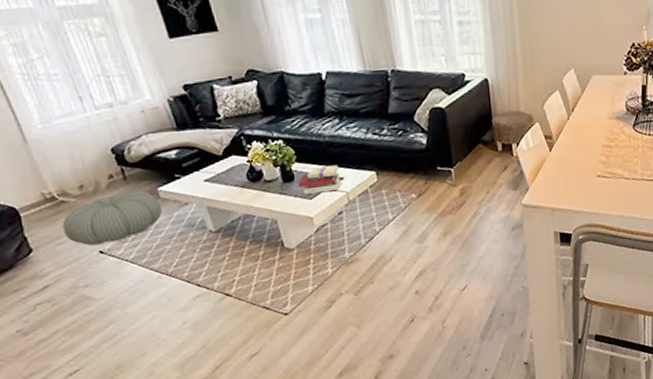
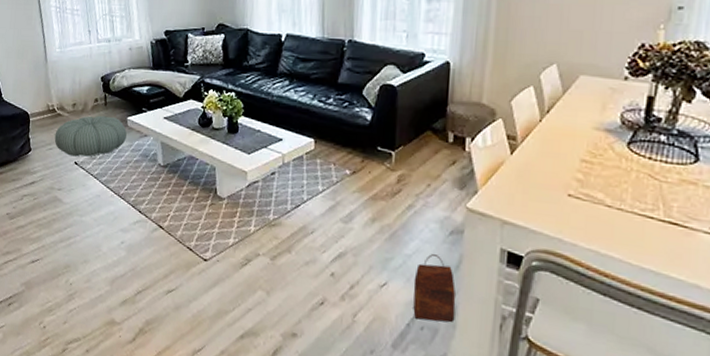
books: present [298,165,343,195] -> none [240,124,281,151]
handbag: none [489,250,528,309] -> present [413,254,456,323]

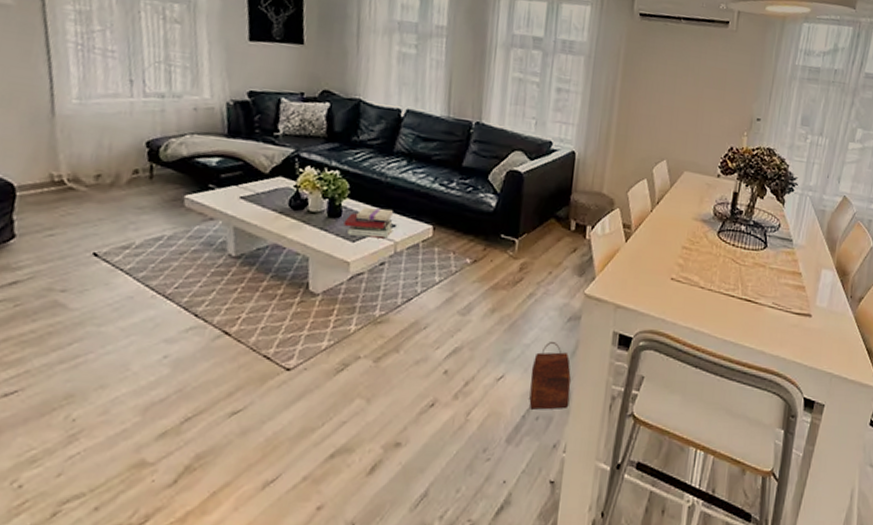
pouf: present [54,115,127,157] -> none [59,191,183,246]
books: none [240,124,281,151] -> present [343,207,394,239]

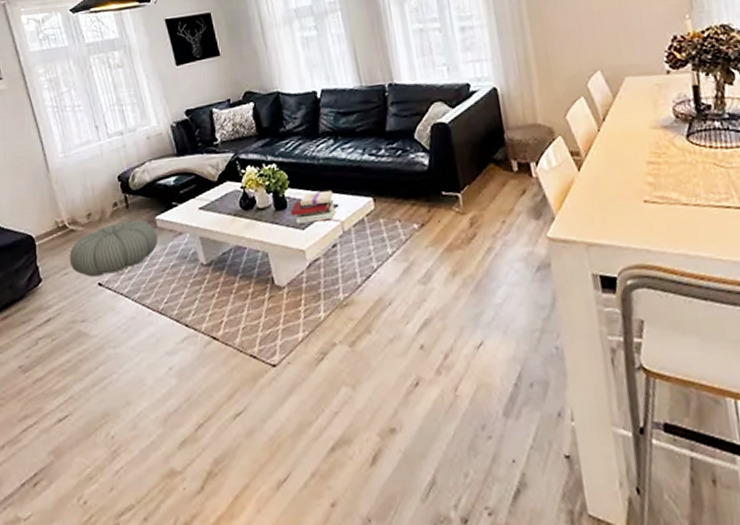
pouf: none [59,191,183,246] -> present [69,220,158,277]
handbag: present [529,342,571,410] -> none [510,297,564,376]

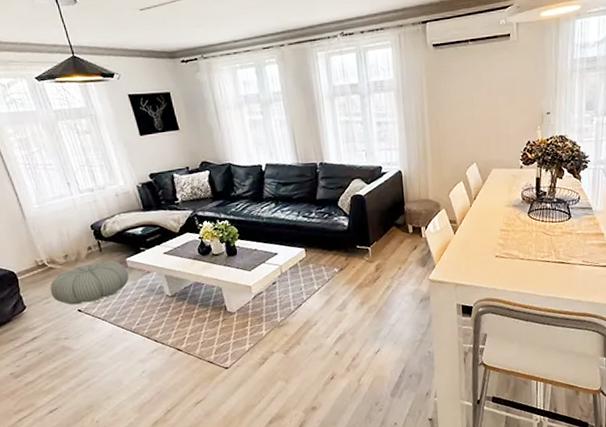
books: present [290,191,337,224] -> none [240,243,277,267]

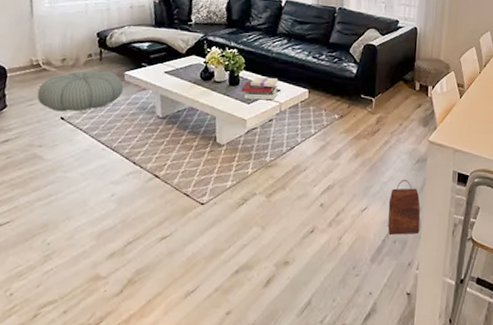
books: none [240,243,277,267] -> present [241,77,279,101]
handbag: none [399,319,433,370] -> present [388,180,420,235]

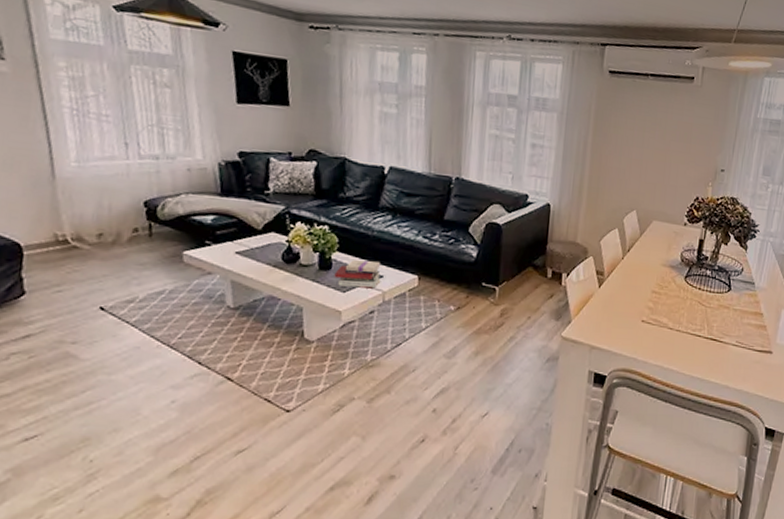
pouf: present [37,70,124,112] -> none [66,248,182,301]
handbag: present [388,180,420,235] -> none [512,381,550,443]

